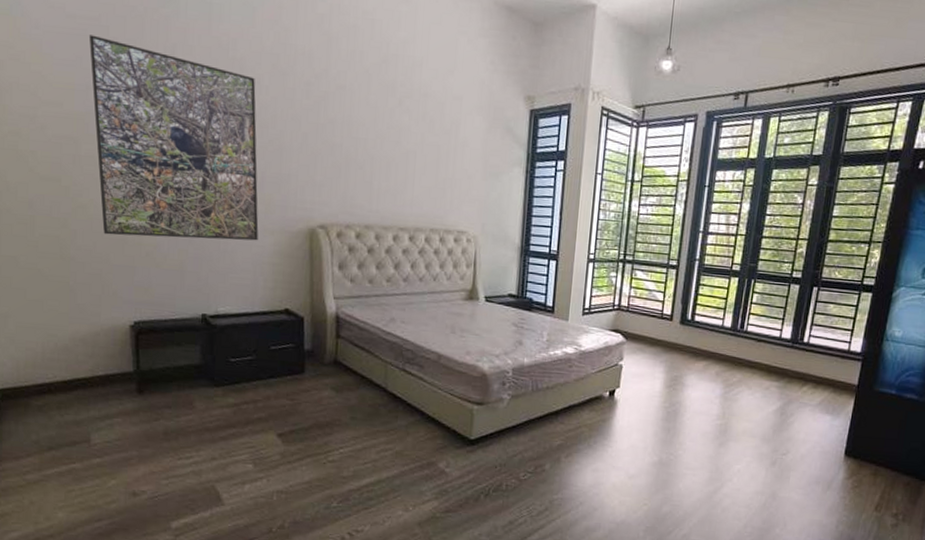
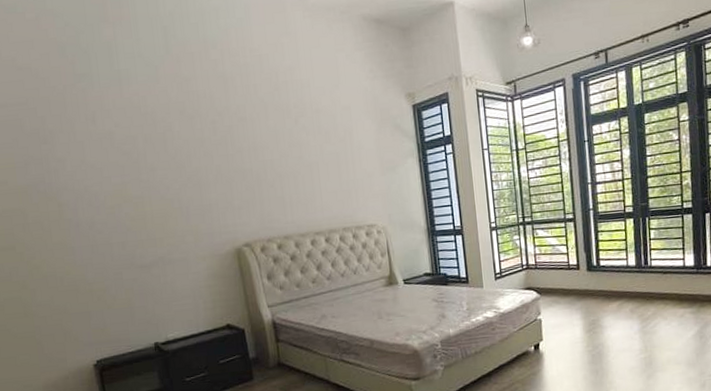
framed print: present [88,35,259,241] -> none [20,118,193,288]

